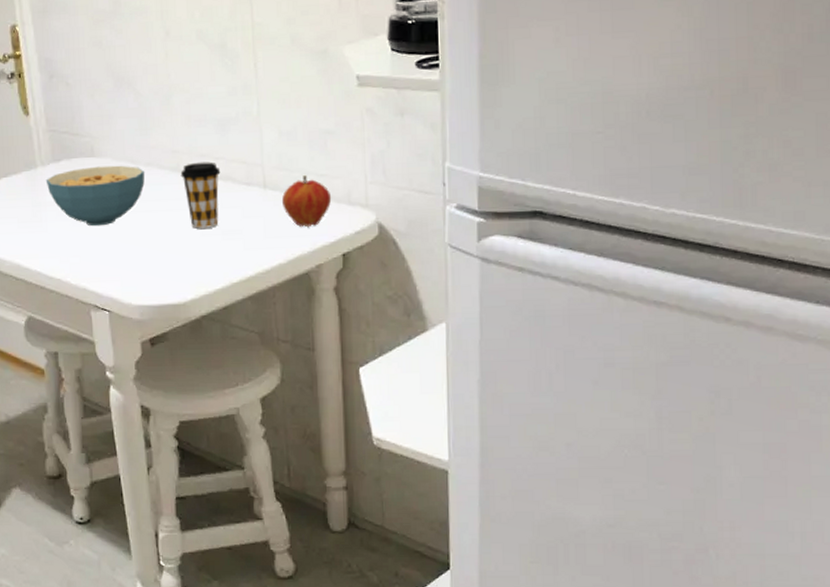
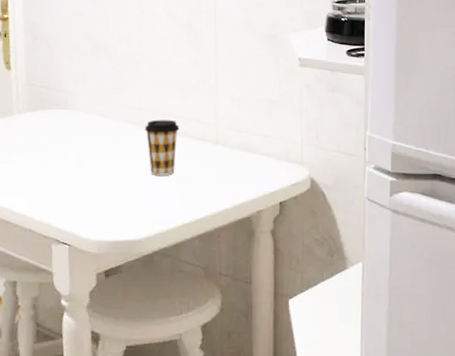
cereal bowl: present [45,165,145,227] -> none [20,117,113,170]
fruit: present [281,175,332,228] -> none [230,136,273,179]

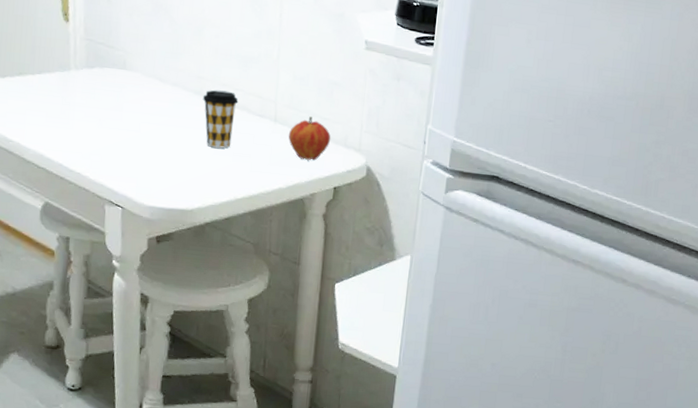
fruit: none [230,136,273,179] -> present [288,116,331,161]

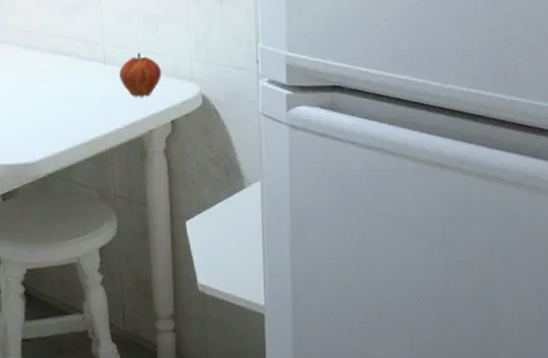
coffee cup: present [202,89,239,149] -> none [32,40,67,98]

